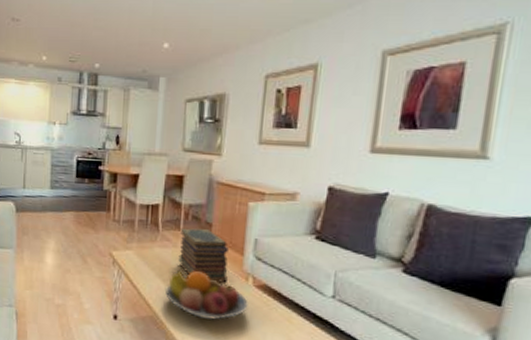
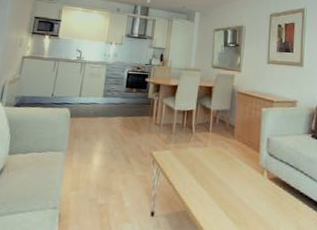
fruit bowl: present [164,269,248,320] -> none [196,166,264,212]
book stack: present [178,228,229,283] -> none [208,130,248,177]

